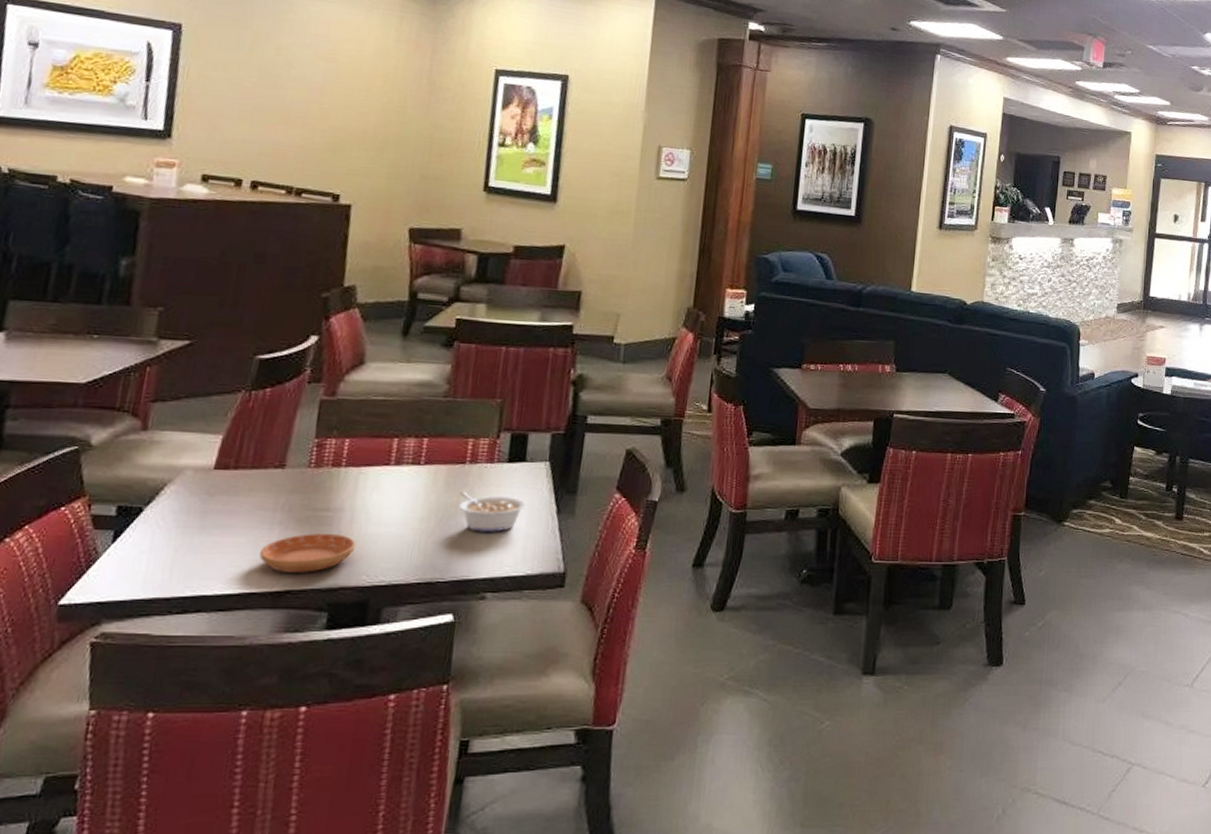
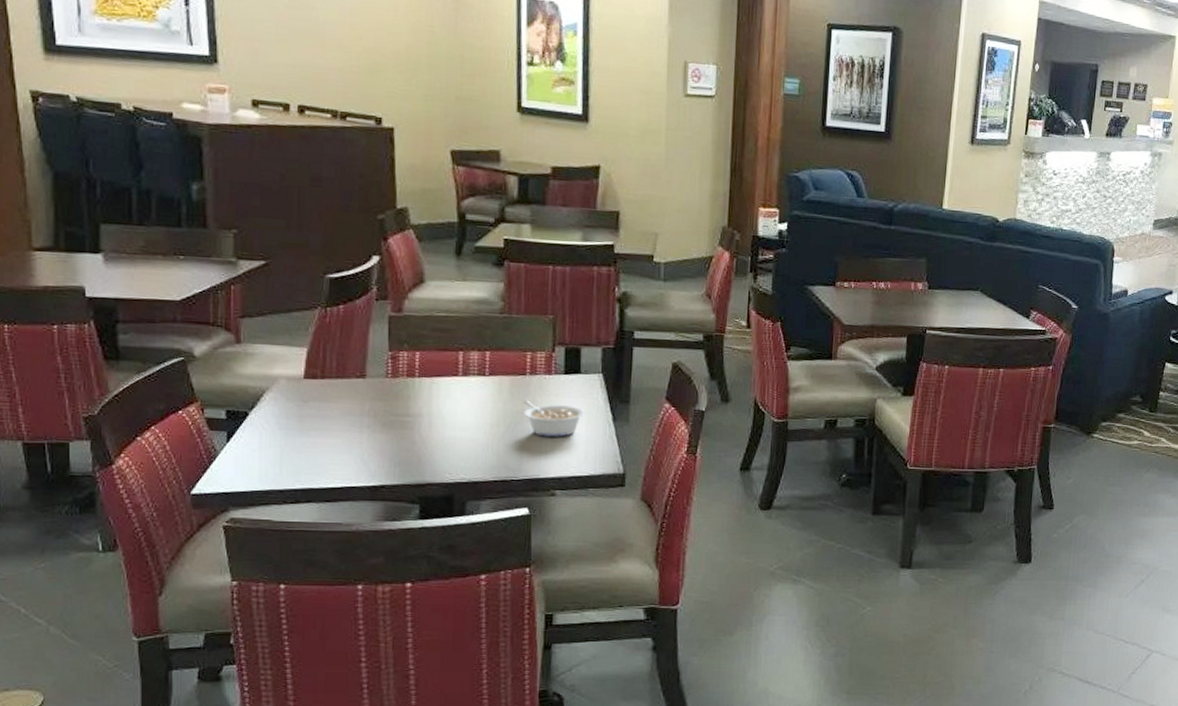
saucer: present [259,533,356,573] -> none [354,436,437,470]

